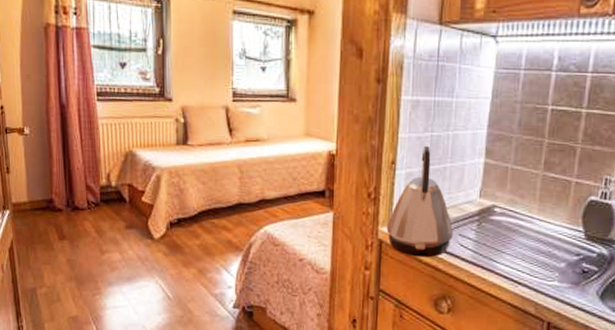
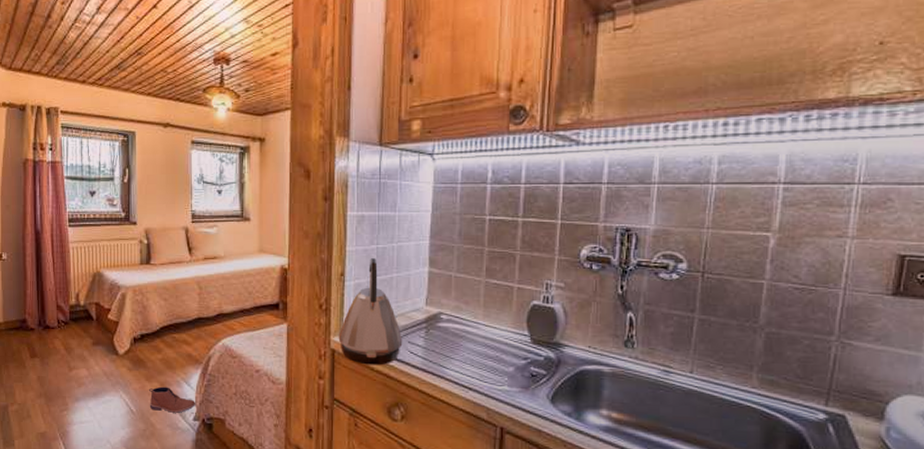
shoe: none [187,273,236,300] -> present [149,386,196,413]

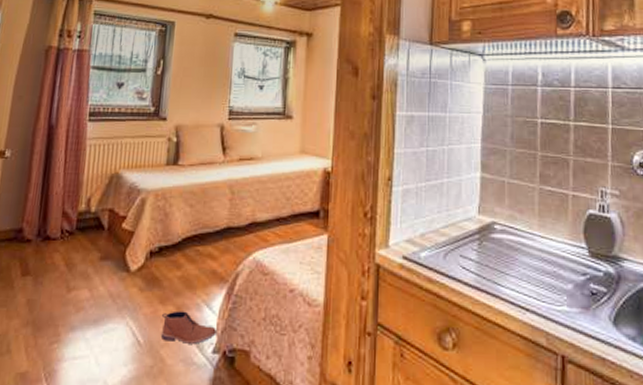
kettle: present [338,258,403,366] -> none [384,162,454,283]

